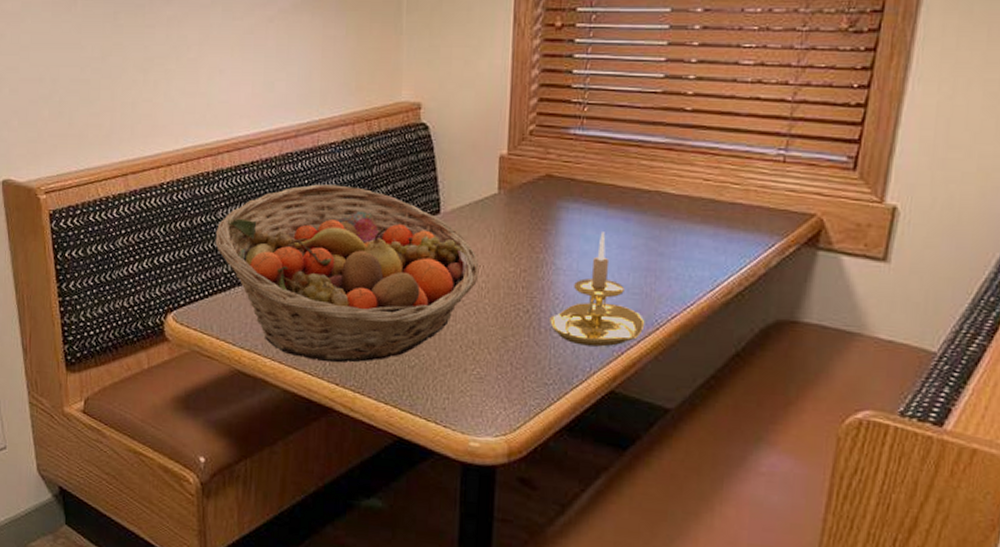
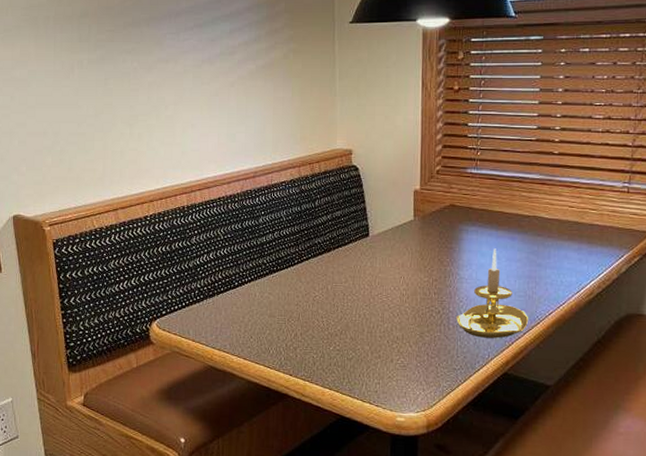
fruit basket: present [215,184,479,363] -> none [190,215,401,358]

